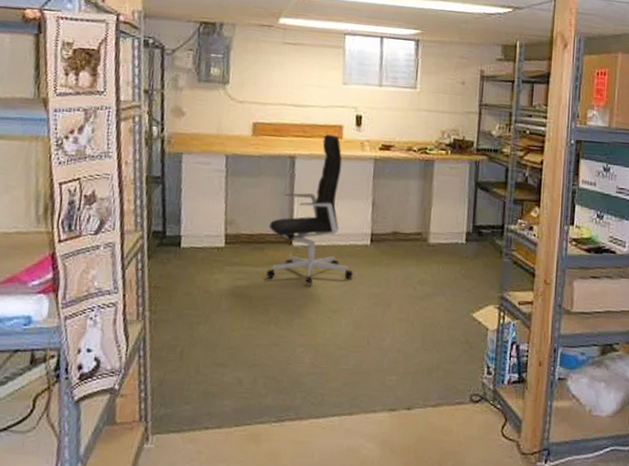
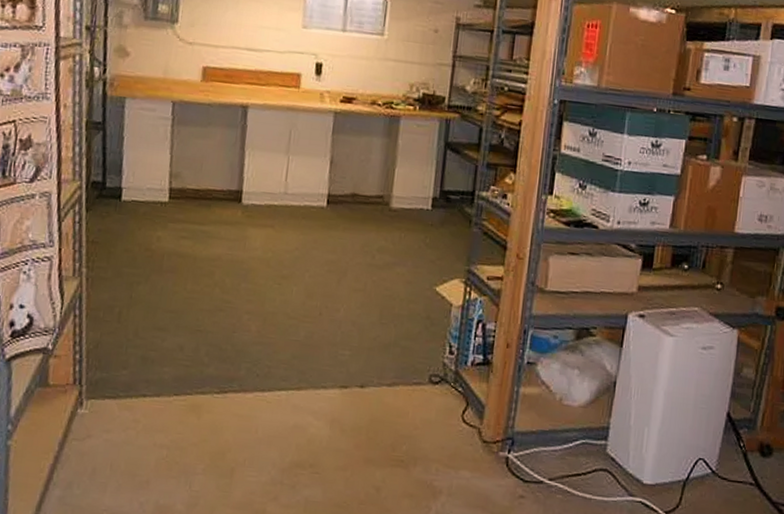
office chair: present [265,134,354,286] -> none [212,82,308,249]

